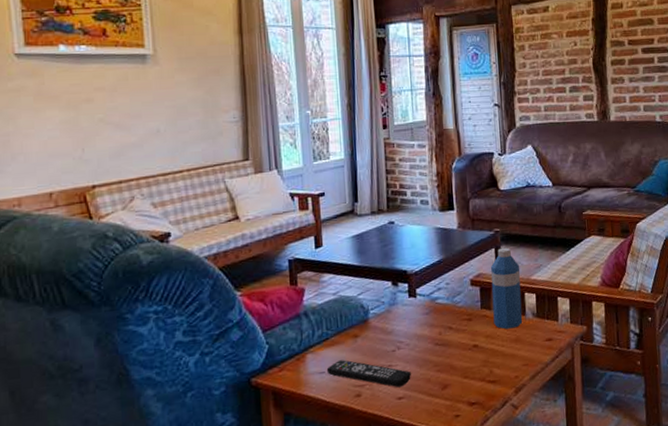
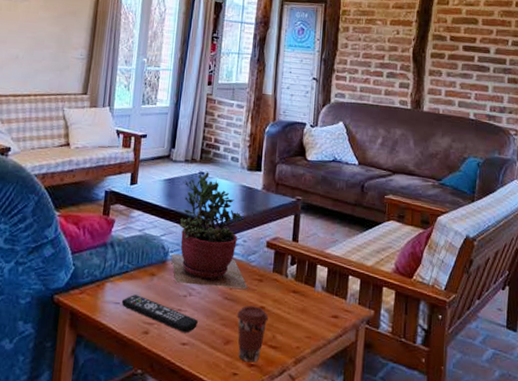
succulent plant: none [372,220,457,340] -> present [171,172,248,289]
coffee cup: none [450,345,483,402] -> present [237,305,268,363]
water bottle: present [490,247,523,329] -> none [283,216,316,298]

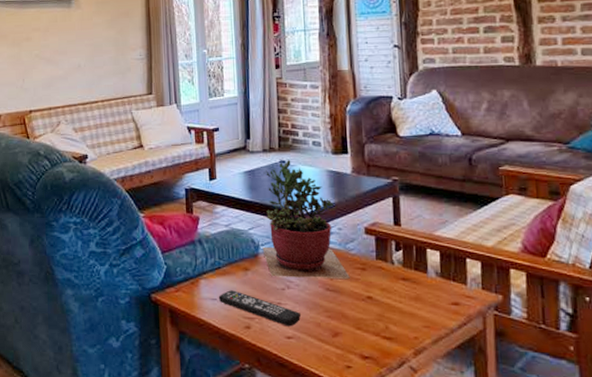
coffee cup: present [237,305,268,363] -> none [342,296,378,355]

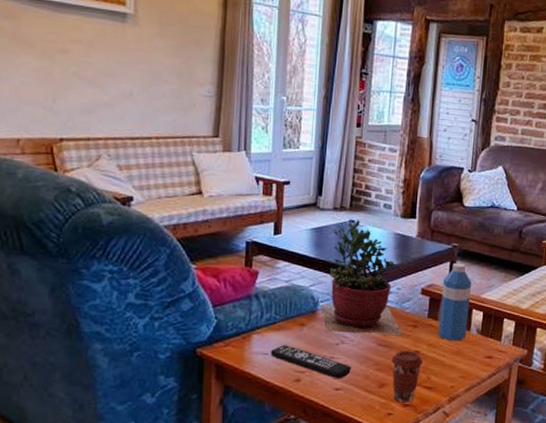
coffee cup: none [342,296,378,355] -> present [391,350,423,403]
water bottle: none [387,197,424,285] -> present [438,262,472,341]

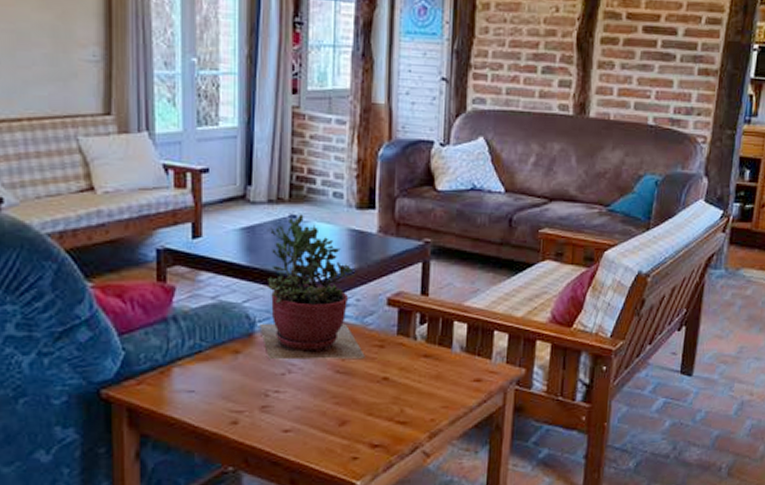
remote control: present [270,345,351,379] -> none [197,379,302,418]
coffee cup: present [391,350,423,403] -> none [353,377,394,443]
water bottle: present [438,262,472,341] -> none [411,263,452,363]

